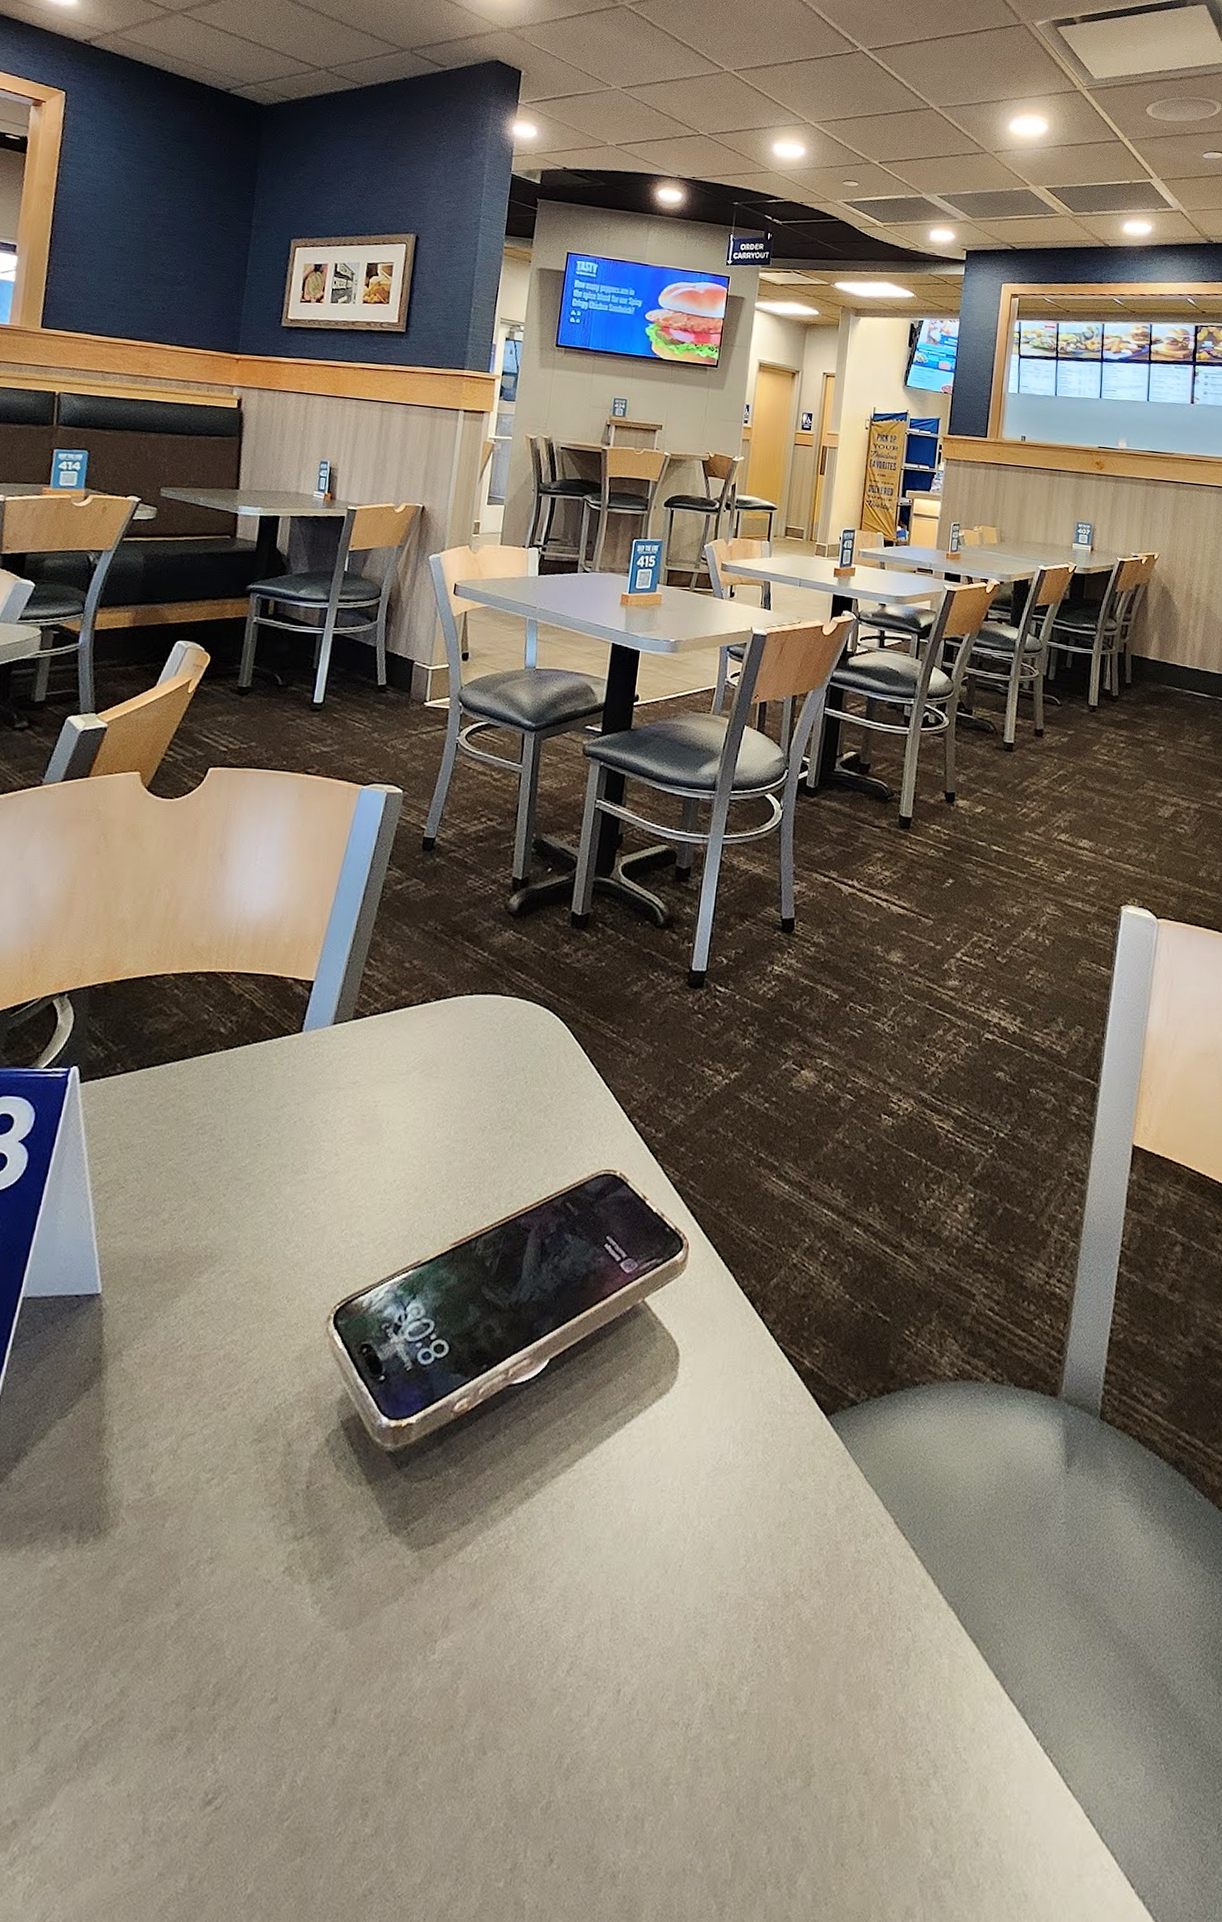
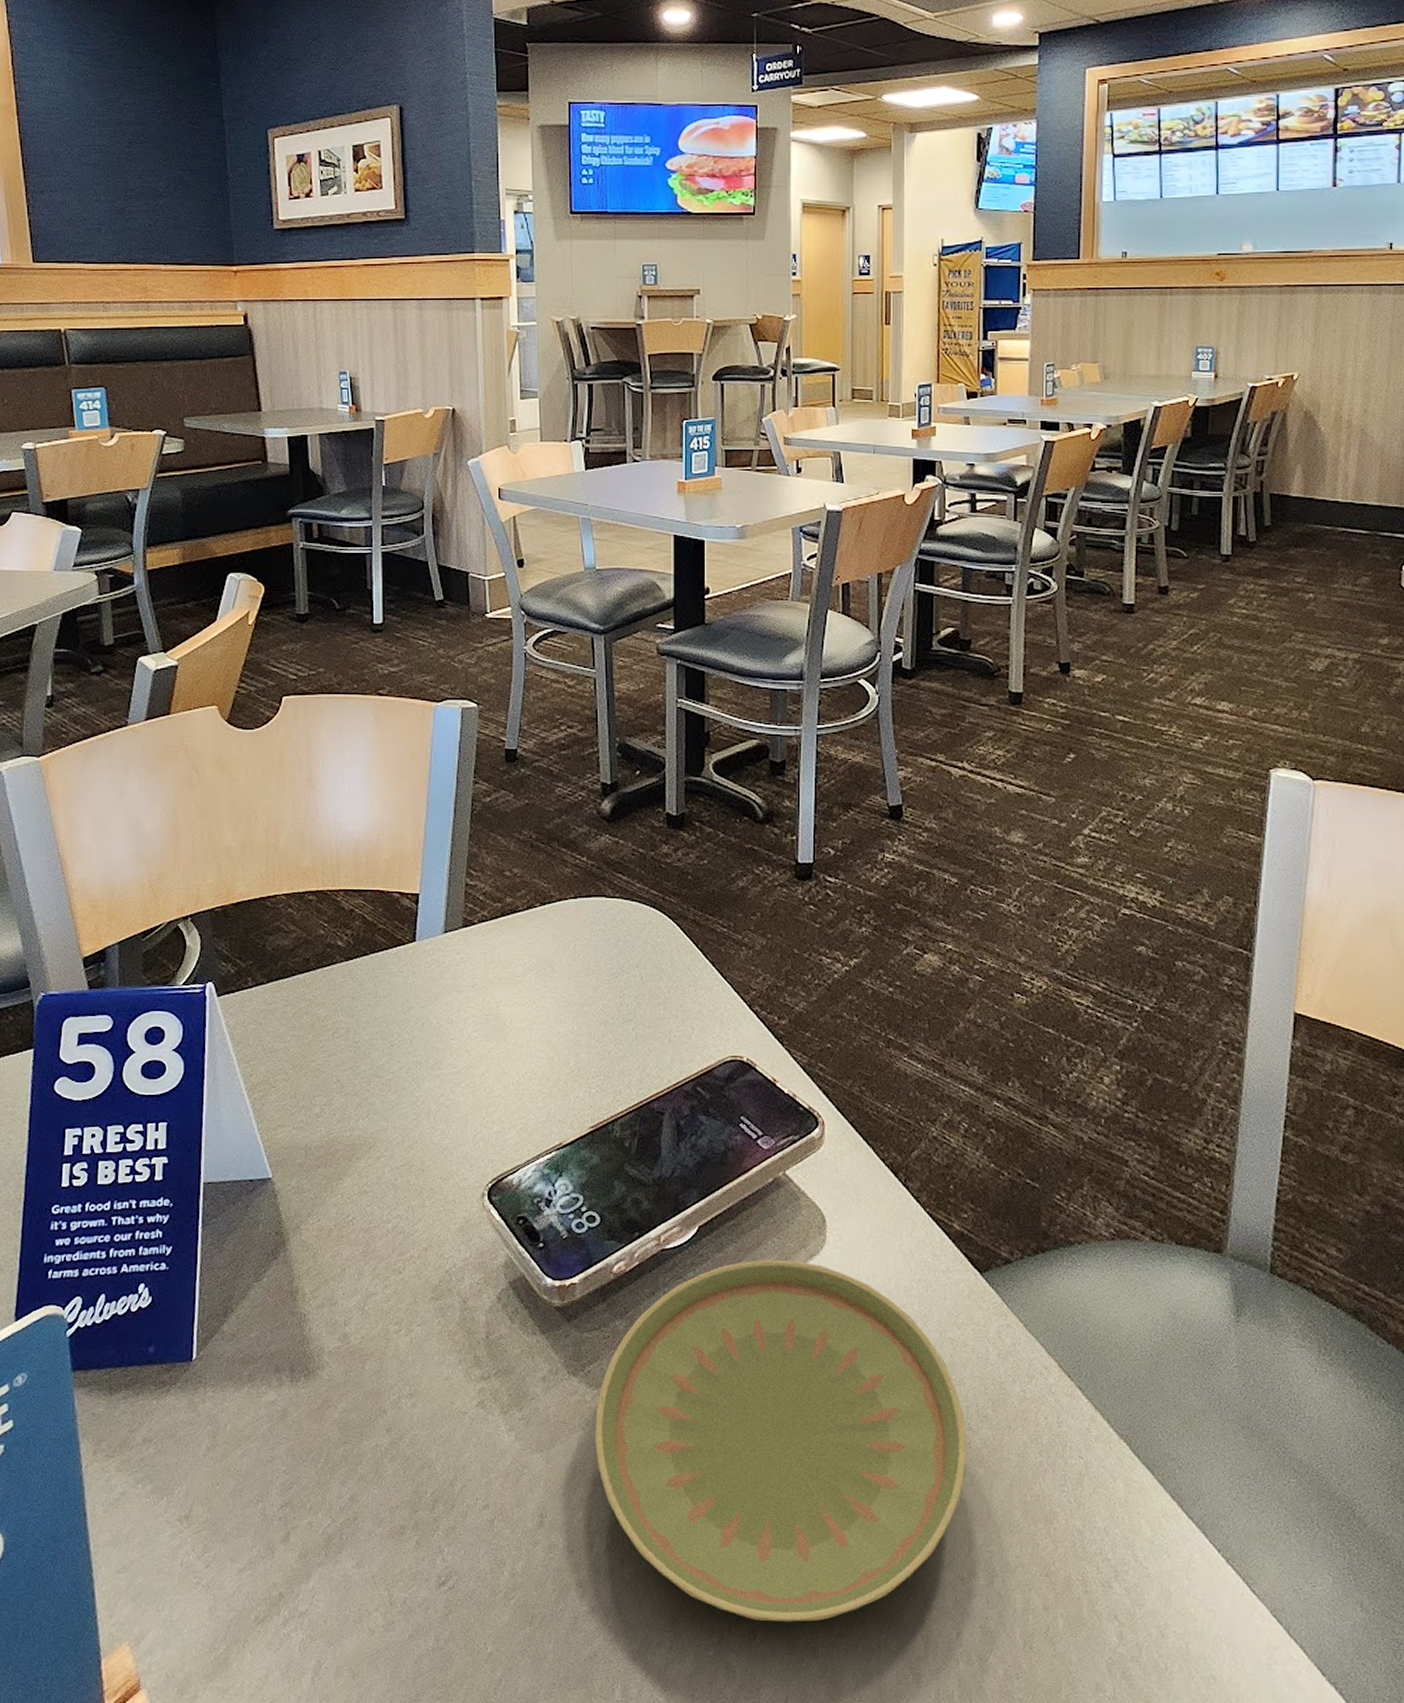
plate: none [405,1397,798,1840] -> present [595,1259,966,1622]

